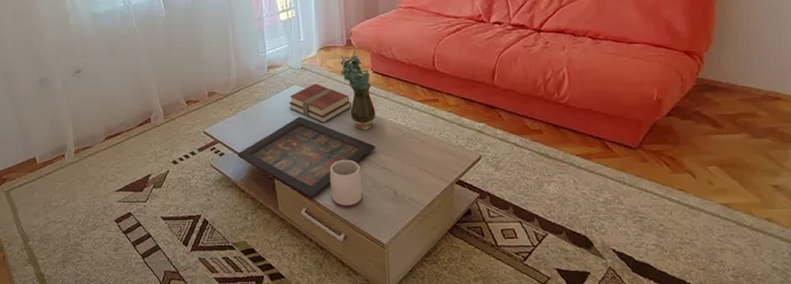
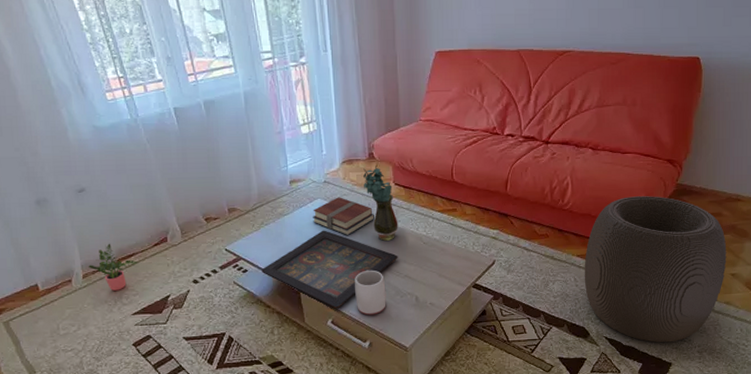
potted plant: none [80,121,124,167] -> present [88,243,138,291]
pouf: none [585,91,766,262] -> present [584,196,727,343]

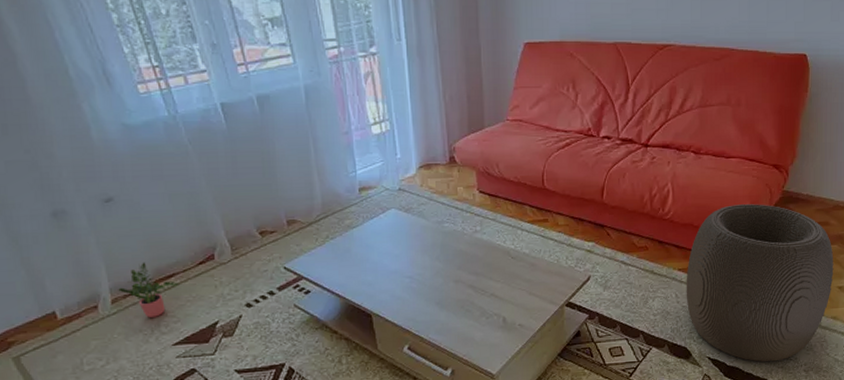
icon panel: present [261,230,398,309] -> none [326,244,483,333]
books: present [313,197,376,236] -> none [386,206,458,251]
mug: present [354,270,386,316] -> none [433,288,470,340]
vase: present [363,166,398,241] -> none [443,171,483,256]

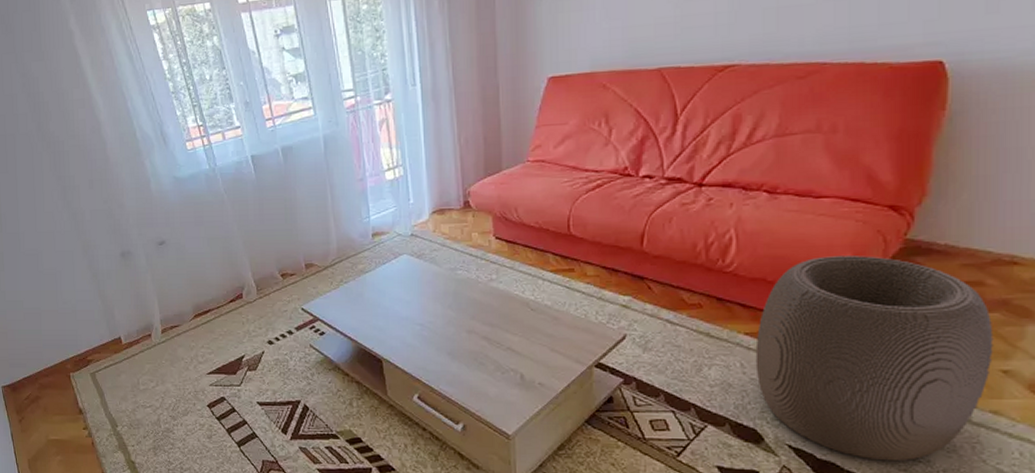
potted plant: present [118,262,179,318] -> none [167,298,214,348]

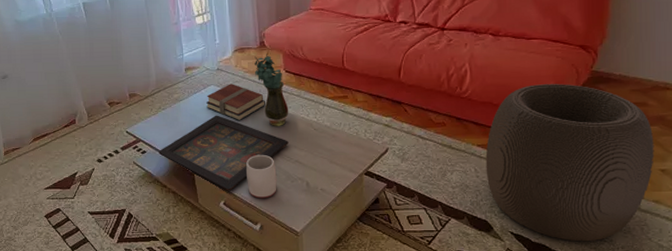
icon panel: none [340,290,499,383] -> present [158,115,289,191]
books: none [397,252,471,298] -> present [206,84,266,121]
mug: none [445,339,484,393] -> present [245,154,277,199]
vase: none [457,216,499,305] -> present [255,54,289,126]

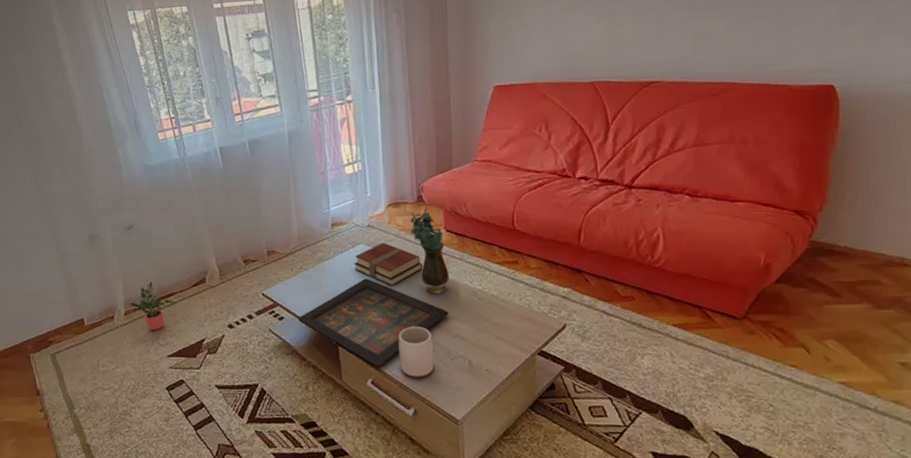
potted plant: none [9,124,51,167] -> present [130,281,177,330]
pouf: present [485,84,654,242] -> none [683,255,892,448]

